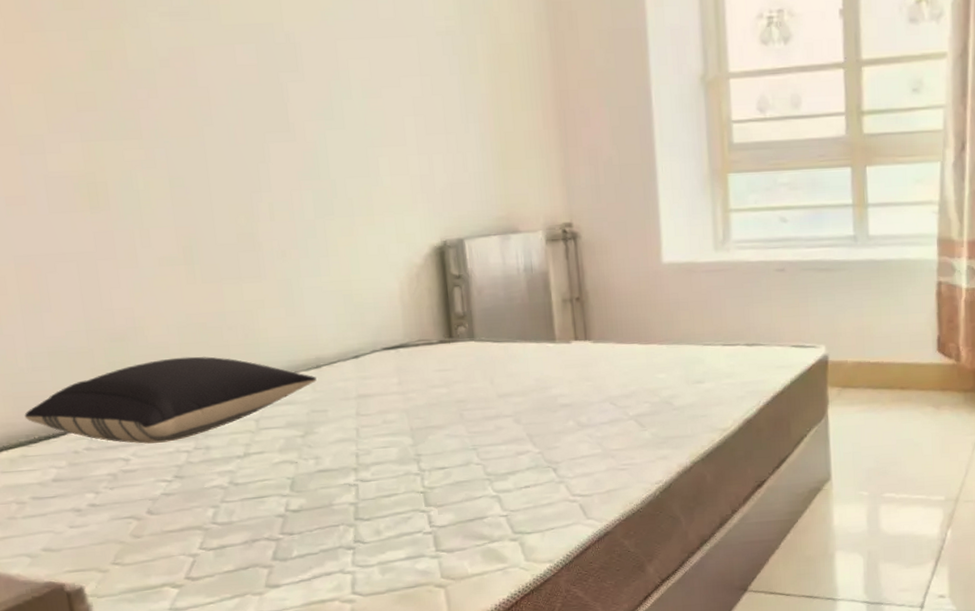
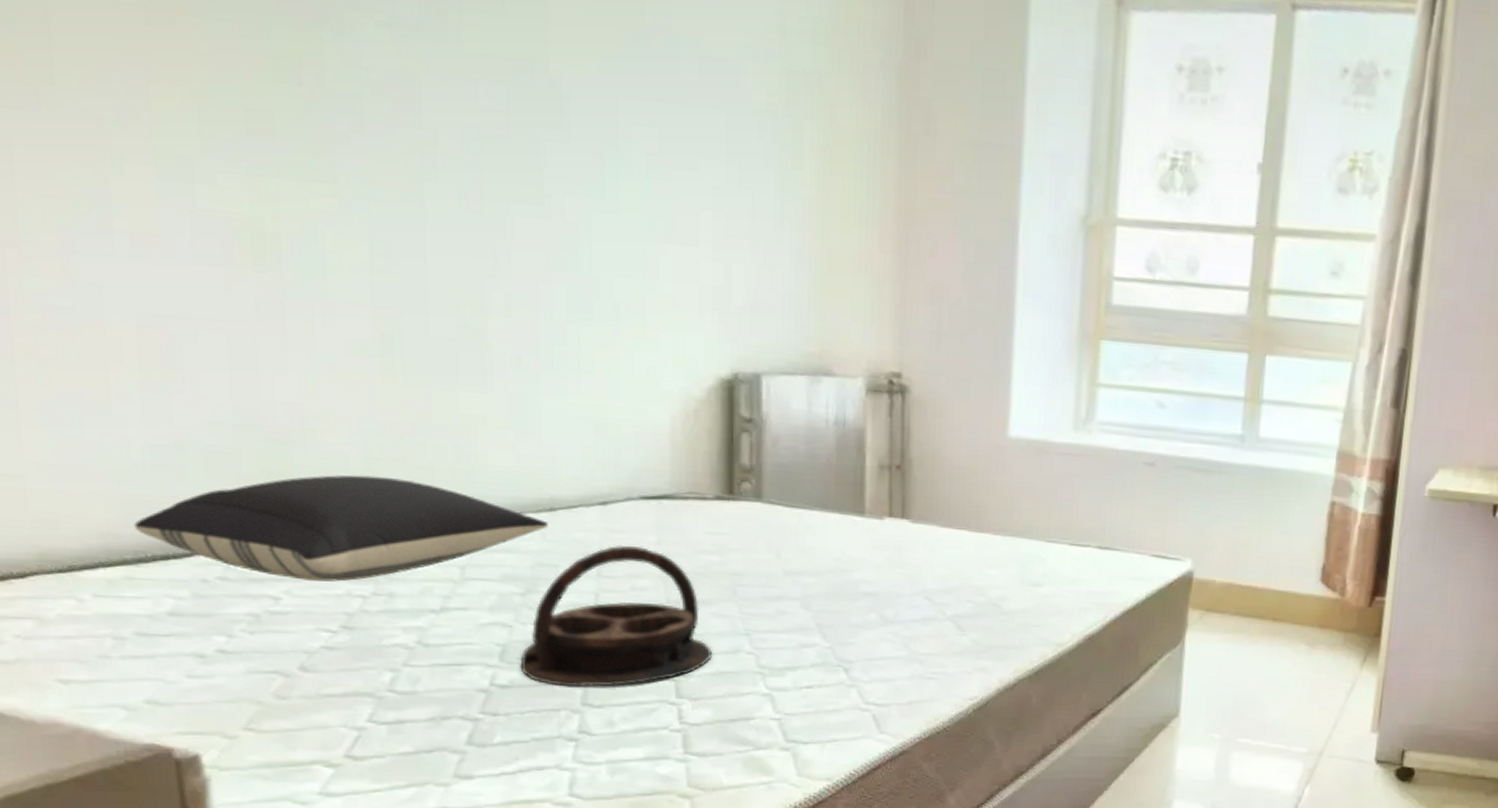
serving tray: none [306,387,449,507] -> present [520,544,712,687]

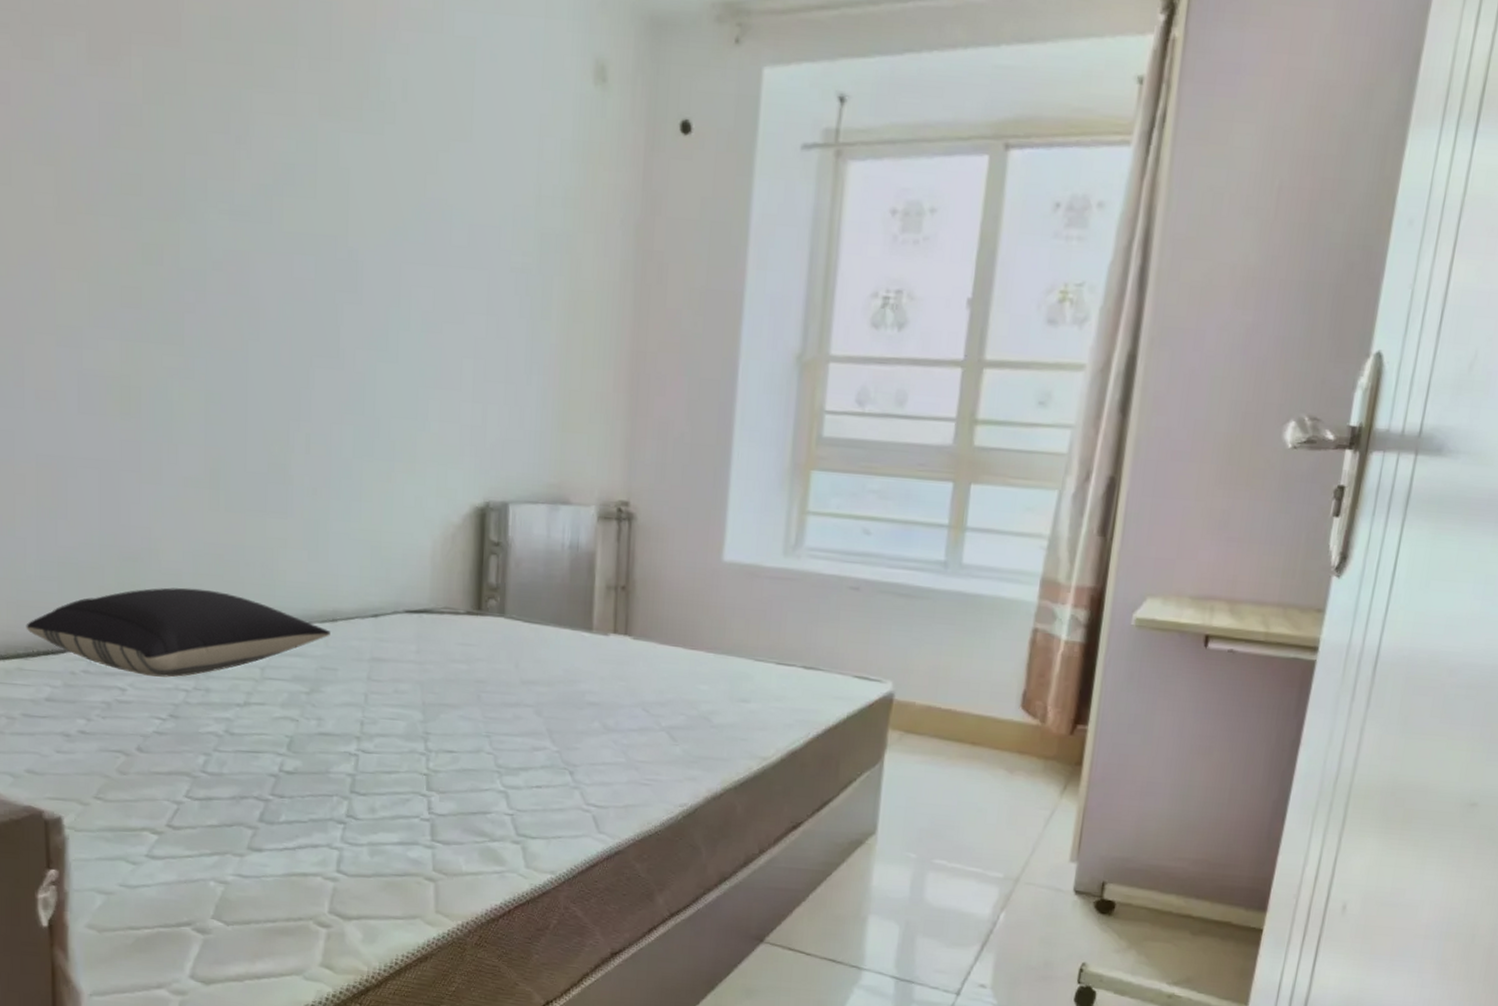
serving tray: present [520,544,712,687] -> none [303,652,458,778]

